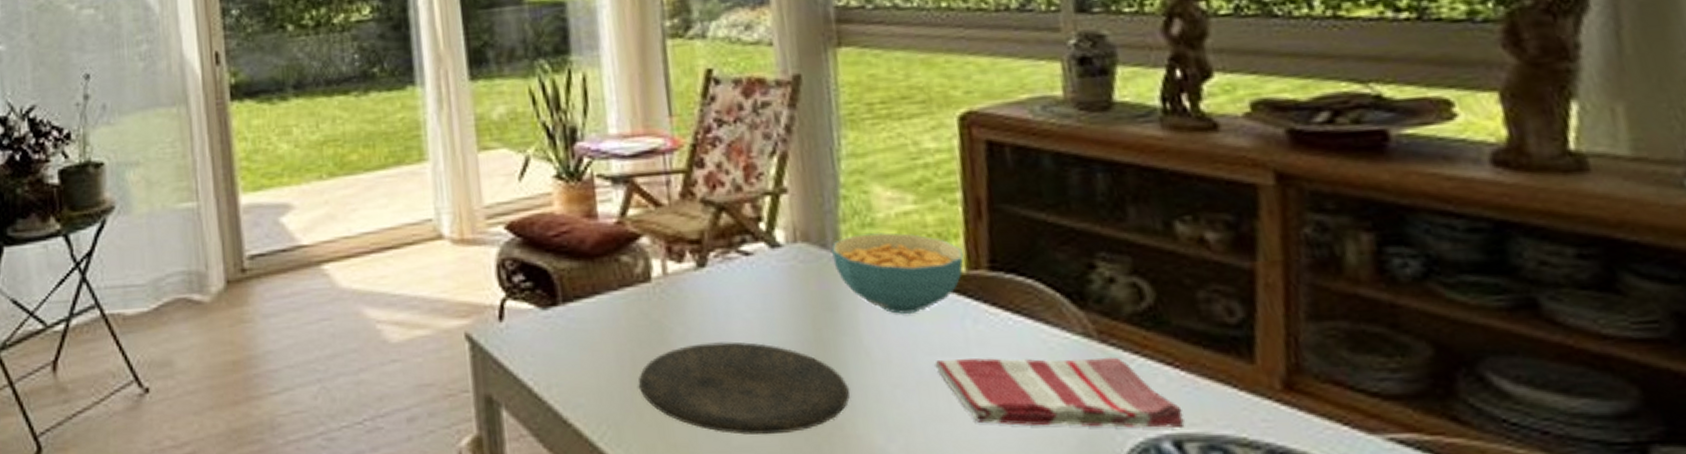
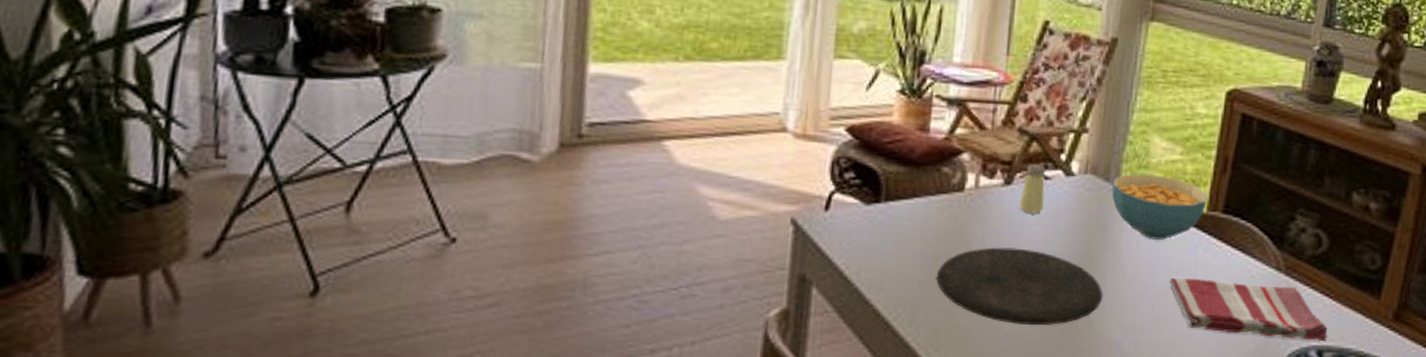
saltshaker: none [720,237,751,299] -> present [1019,163,1046,214]

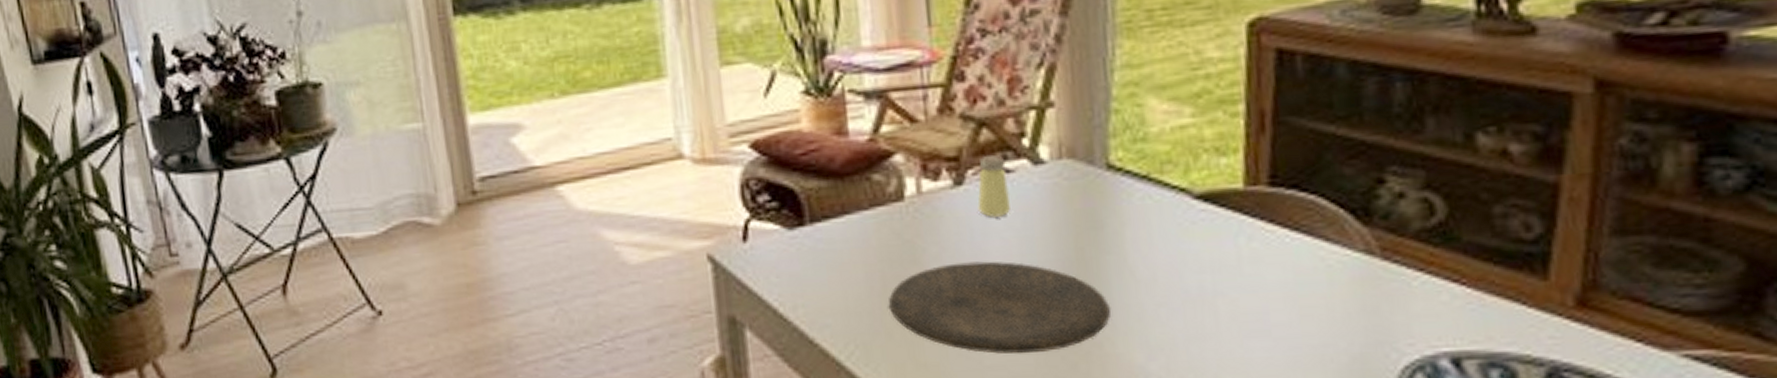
cereal bowl: present [1112,173,1207,241] -> none [1099,148,1242,233]
dish towel: present [1169,278,1328,342] -> none [1203,274,1466,346]

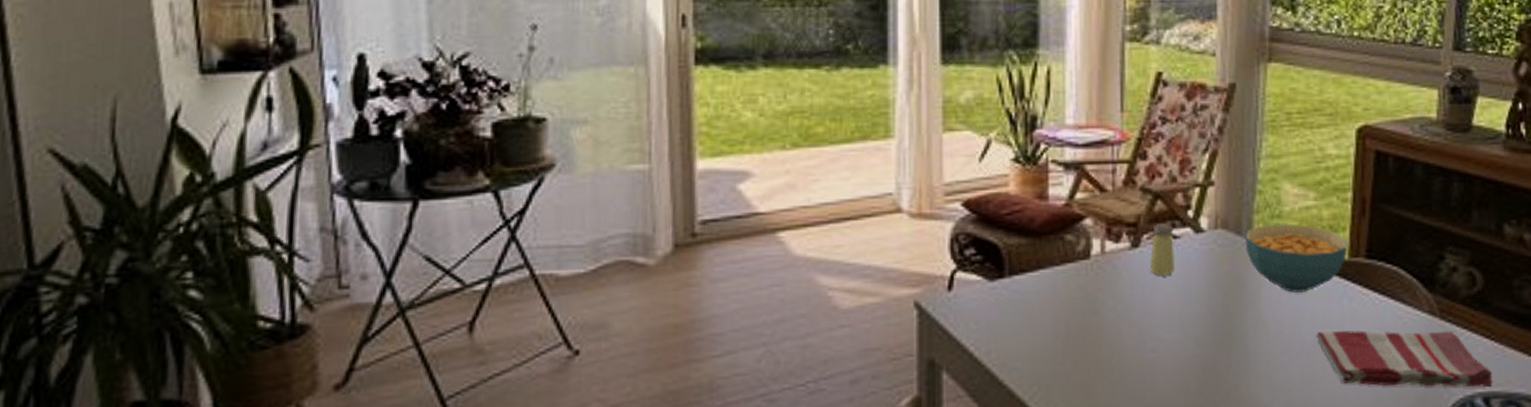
plate: present [888,261,1112,354] -> none [1069,313,1247,395]
cereal bowl: none [1099,148,1242,233] -> present [1245,224,1348,294]
dish towel: none [1203,274,1466,346] -> present [1316,330,1493,388]

